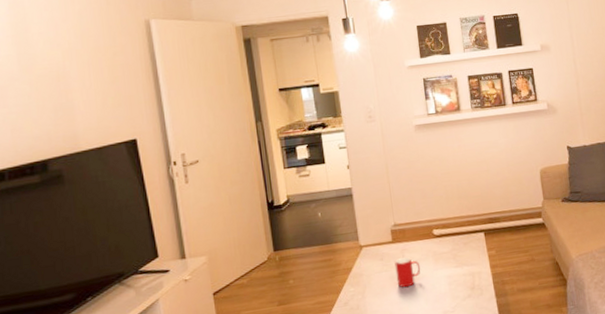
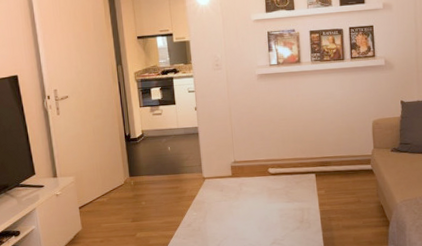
cup: present [394,257,421,288] -> none [233,190,256,216]

